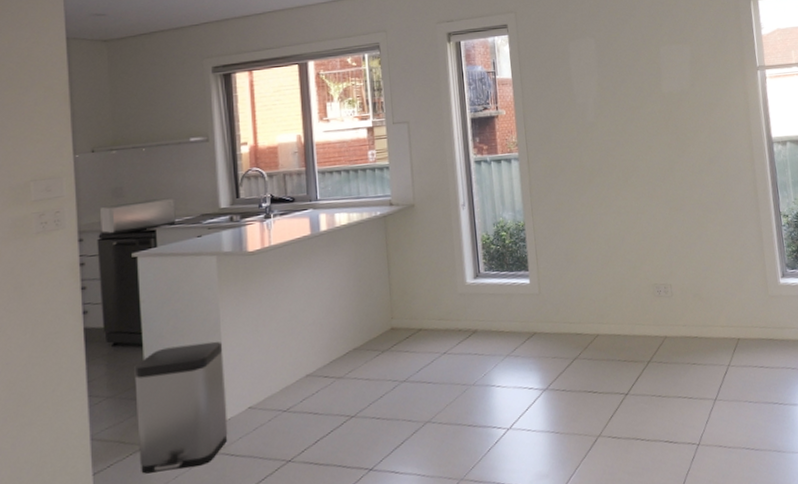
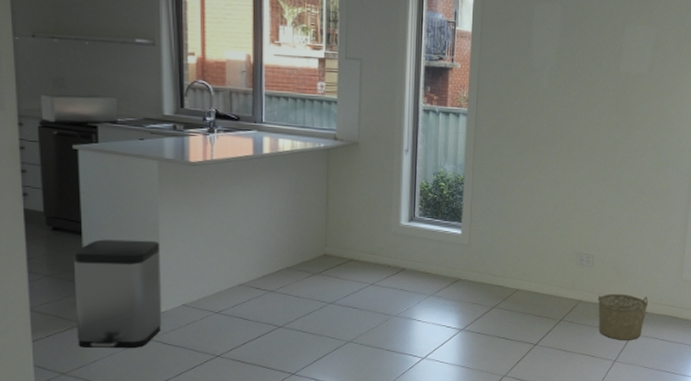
basket: none [684,320,739,375] -> present [598,293,648,340]

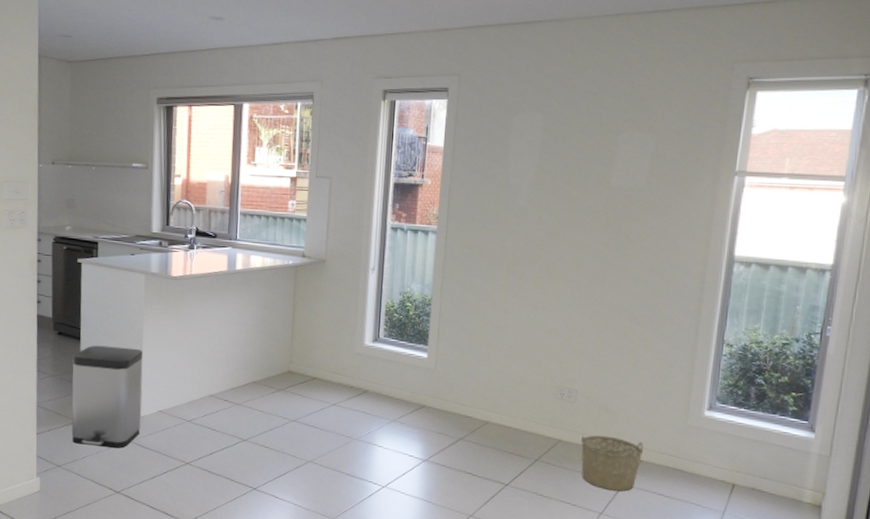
toaster: present [41,94,118,125] -> none [55,214,116,241]

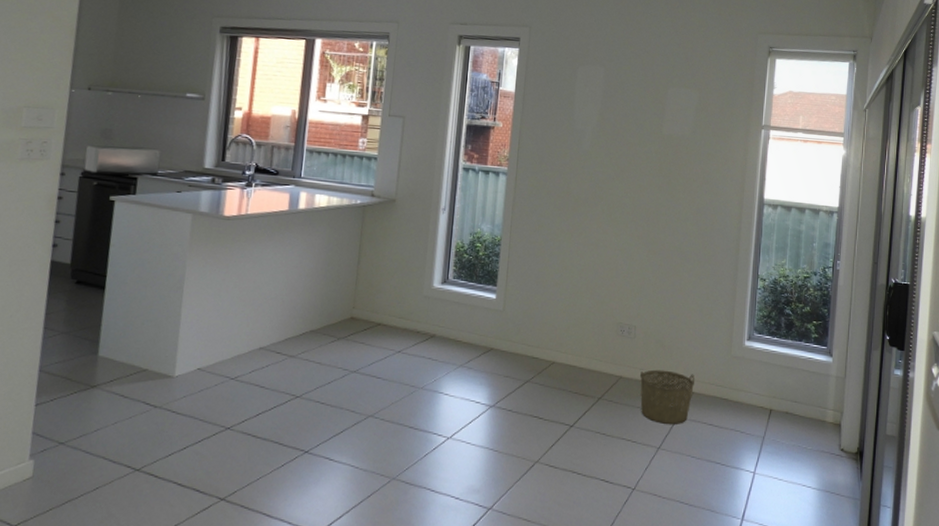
toaster: none [55,214,116,241] -> present [84,145,162,176]
pedal bin: present [71,345,143,448] -> none [82,295,182,416]

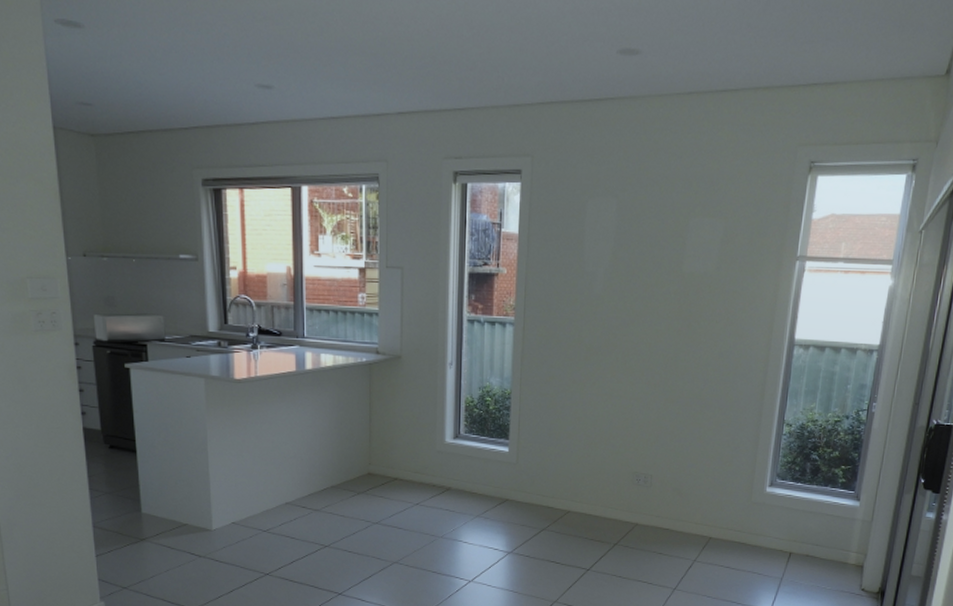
basket: present [640,369,694,424] -> none [656,516,712,567]

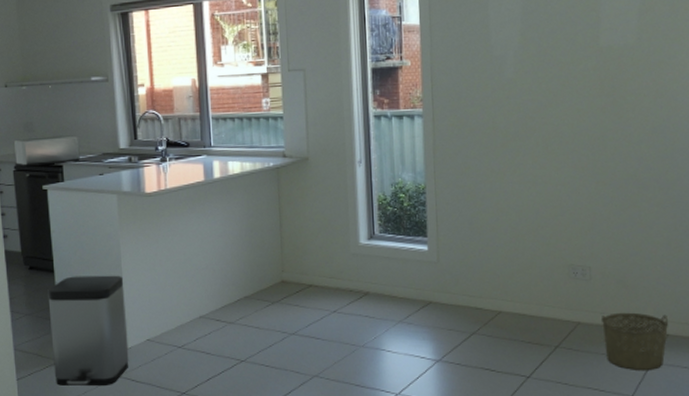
pedal bin: none [129,457,213,564] -> present [48,275,129,386]
basket: none [656,516,712,567] -> present [602,312,668,370]

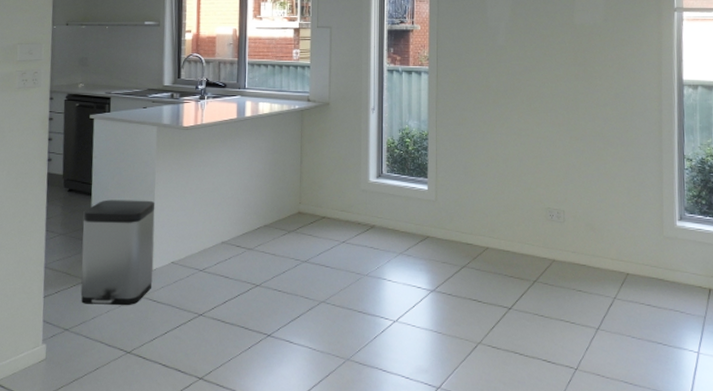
toaster: present [14,135,80,167] -> none [67,71,128,97]
basket: present [602,312,668,370] -> none [573,252,628,305]

